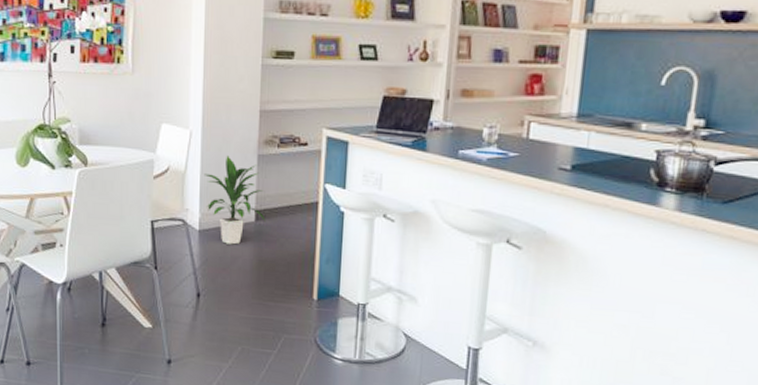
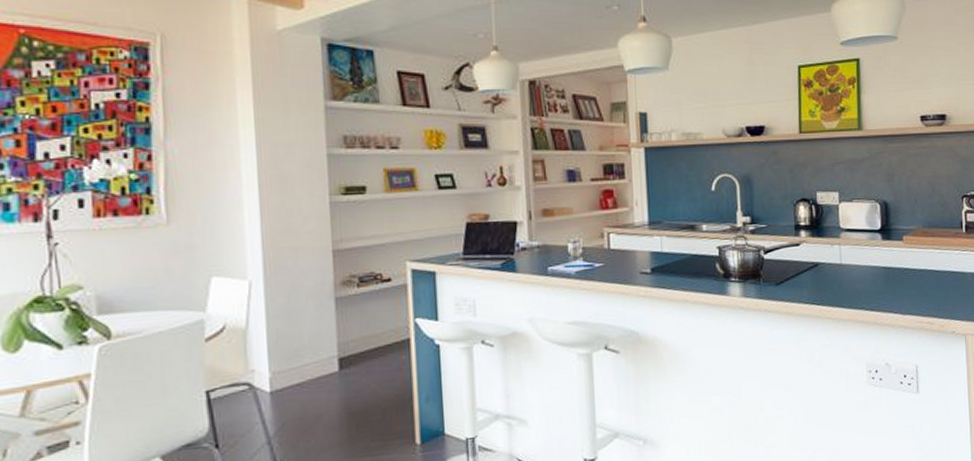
indoor plant: present [204,155,266,245] -> none [271,303,352,402]

